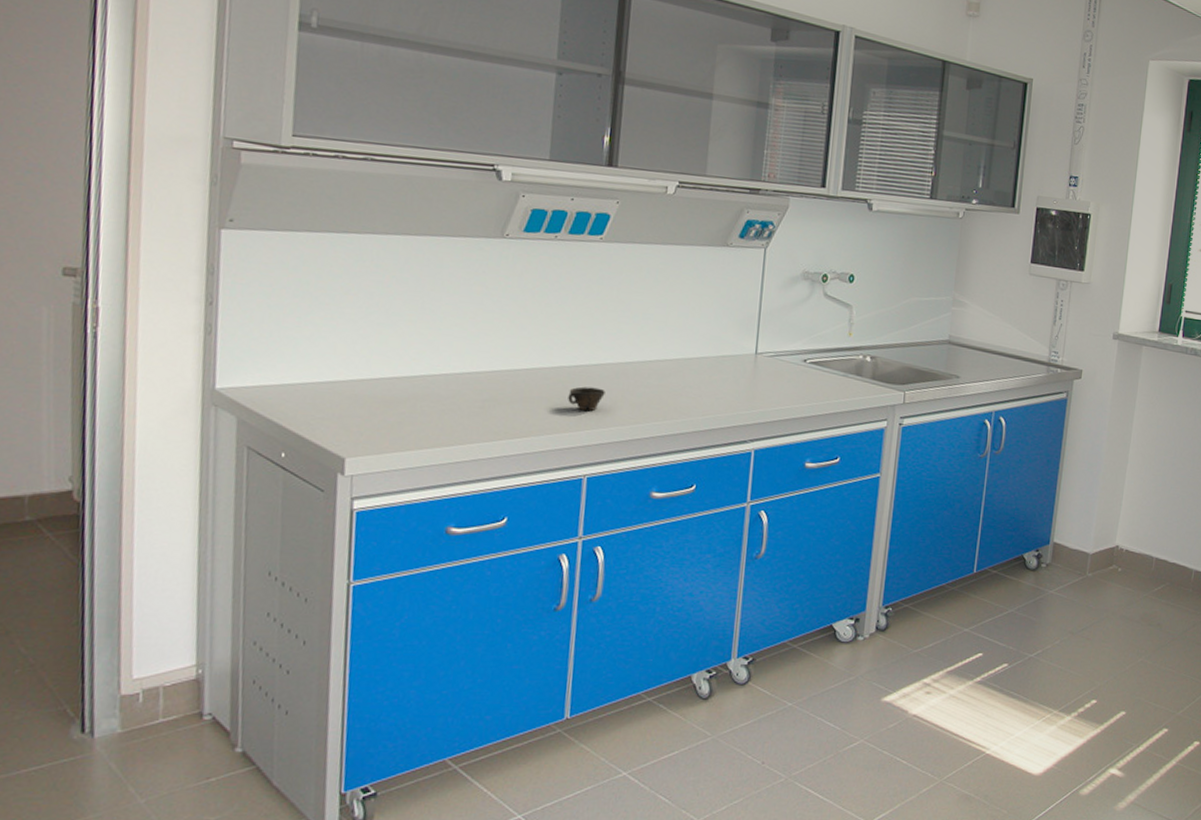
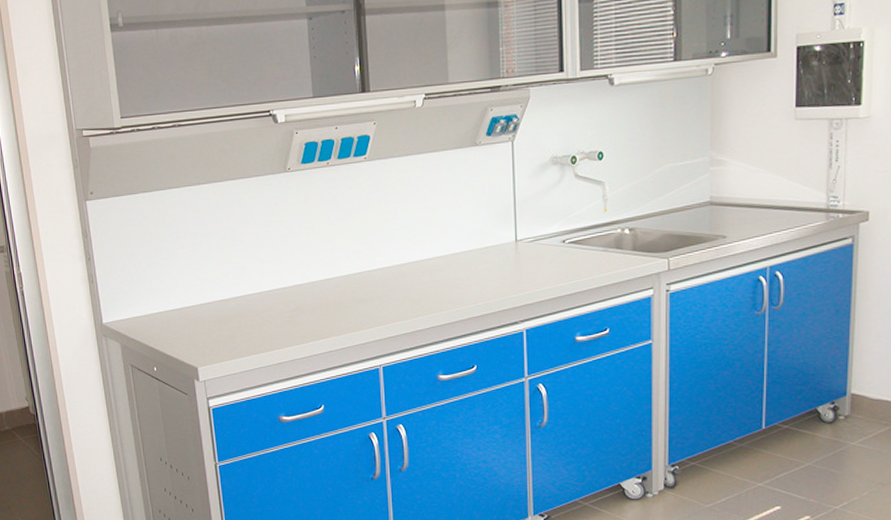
cup: present [568,386,605,411] -> none [357,289,387,311]

